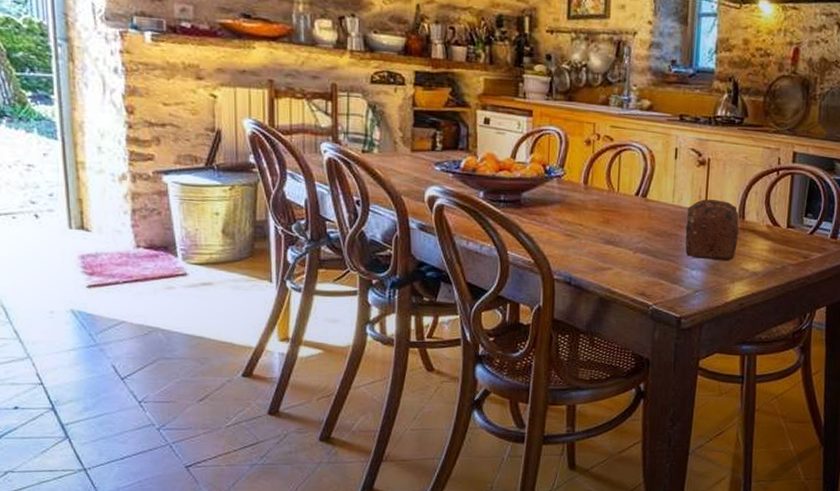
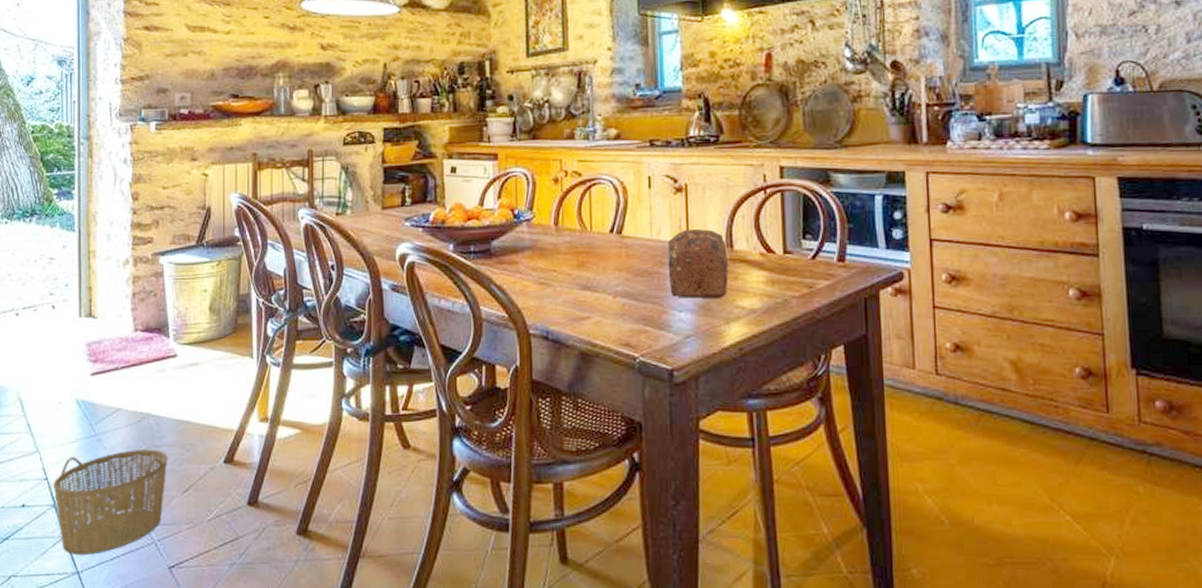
basket: none [50,360,181,454] -> present [53,448,168,555]

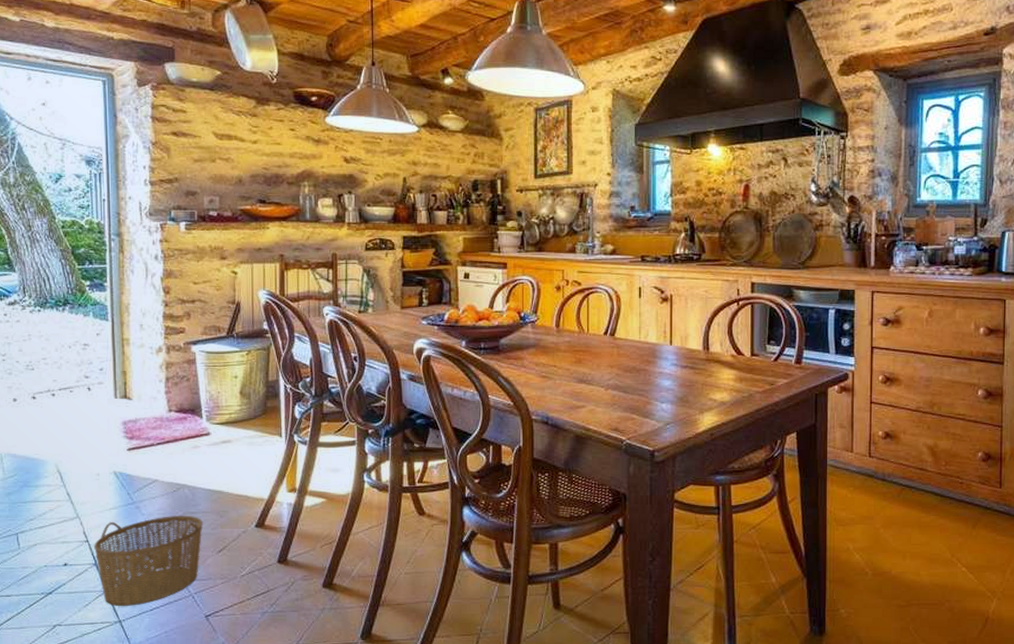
bread loaf: present [667,229,728,298] -> none [653,334,704,392]

